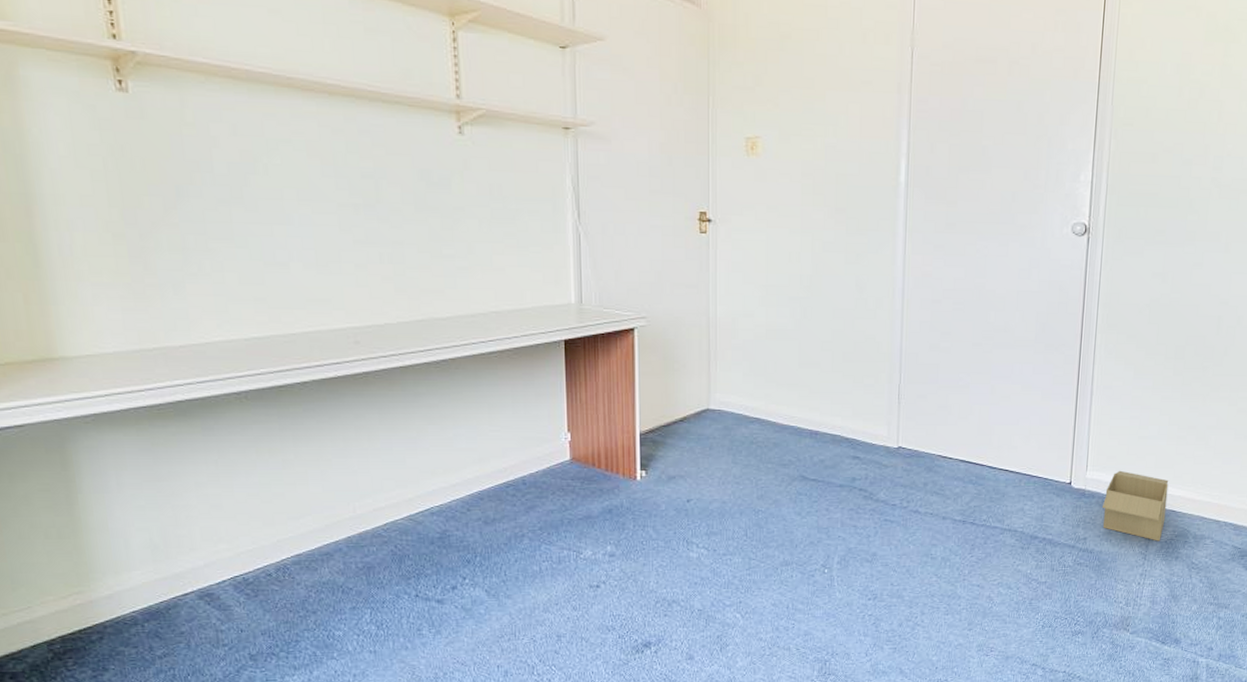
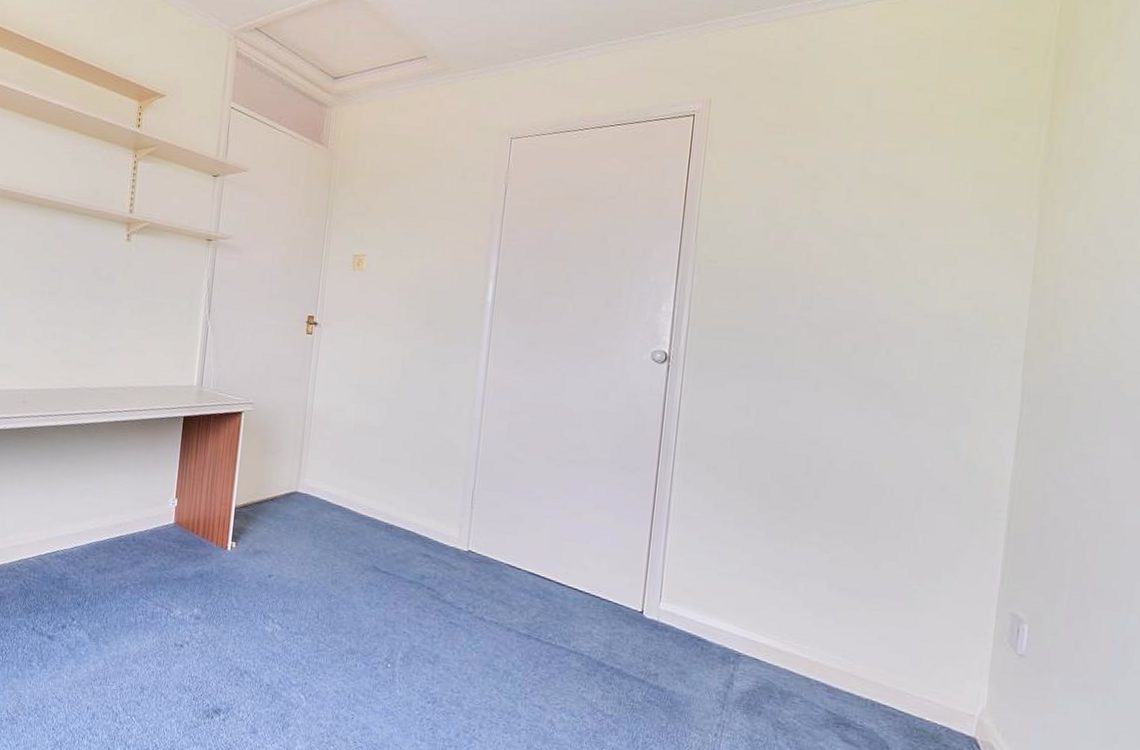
cardboard box: present [1102,470,1169,541] -> none [676,606,751,691]

